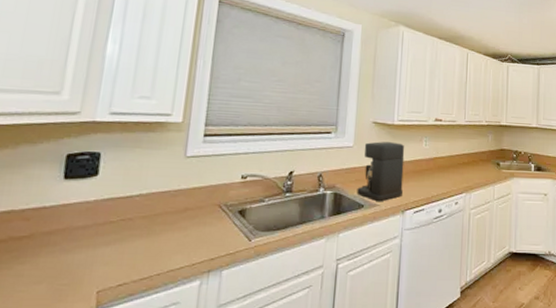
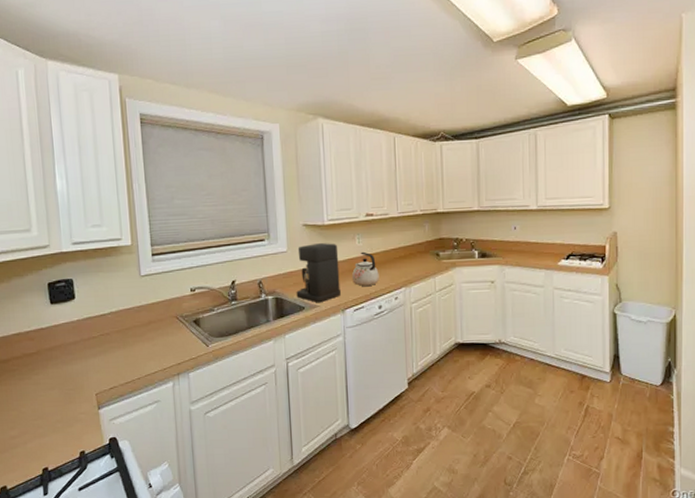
kettle: none [414,154,442,189] -> present [351,251,379,286]

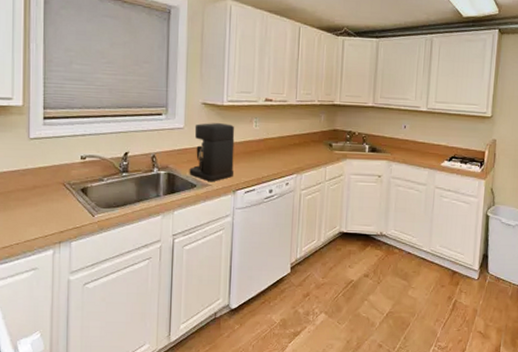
kettle: present [351,251,379,286] -> none [245,135,273,169]

